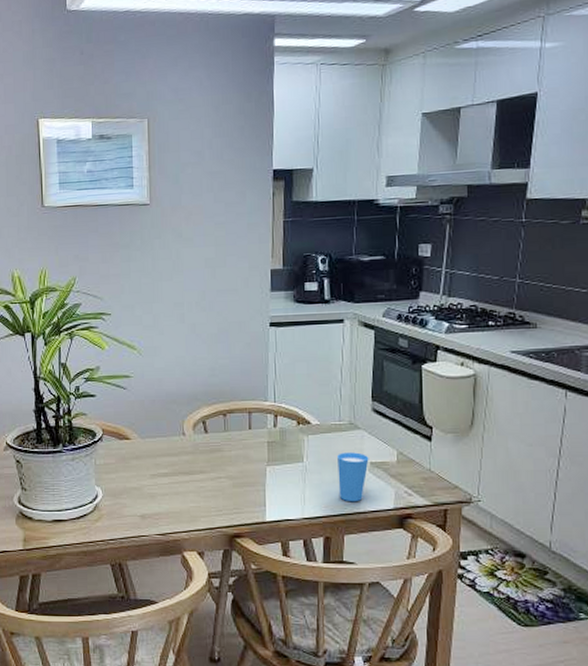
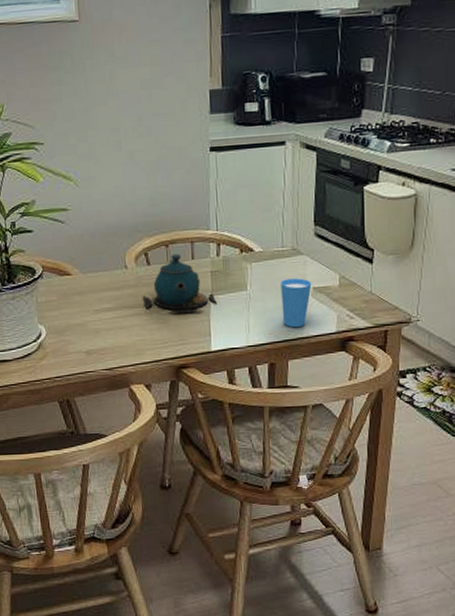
teapot: none [199,423,273,481] -> present [143,254,218,313]

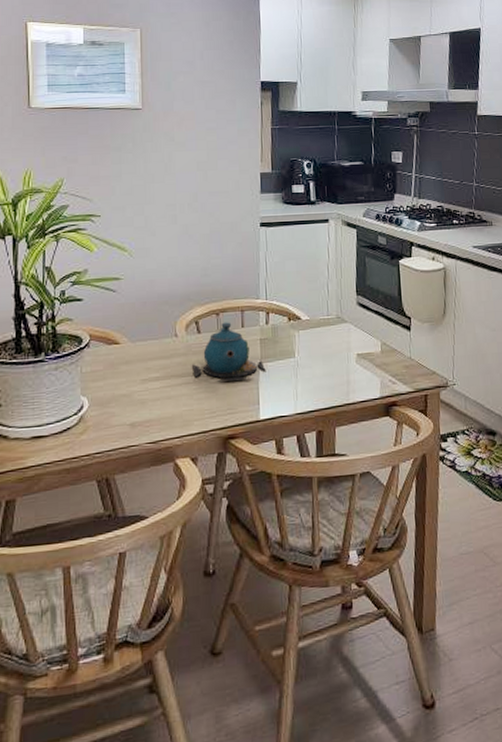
cup: present [281,278,312,328] -> none [327,345,356,394]

